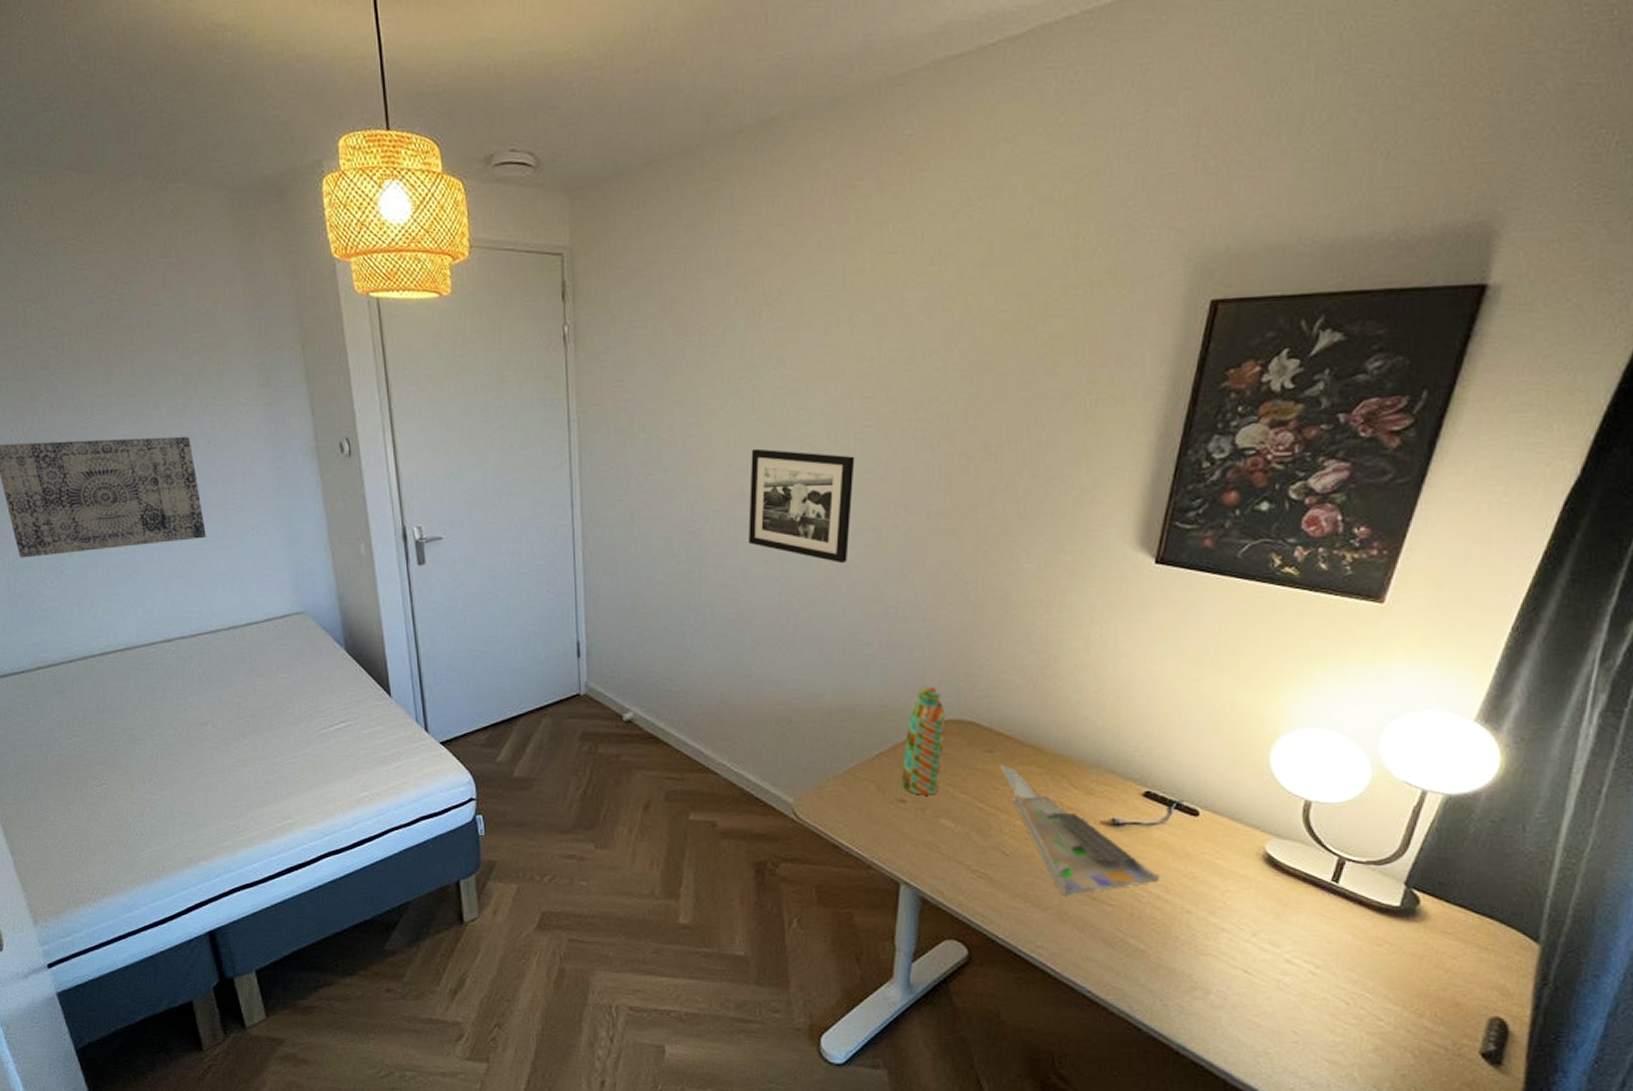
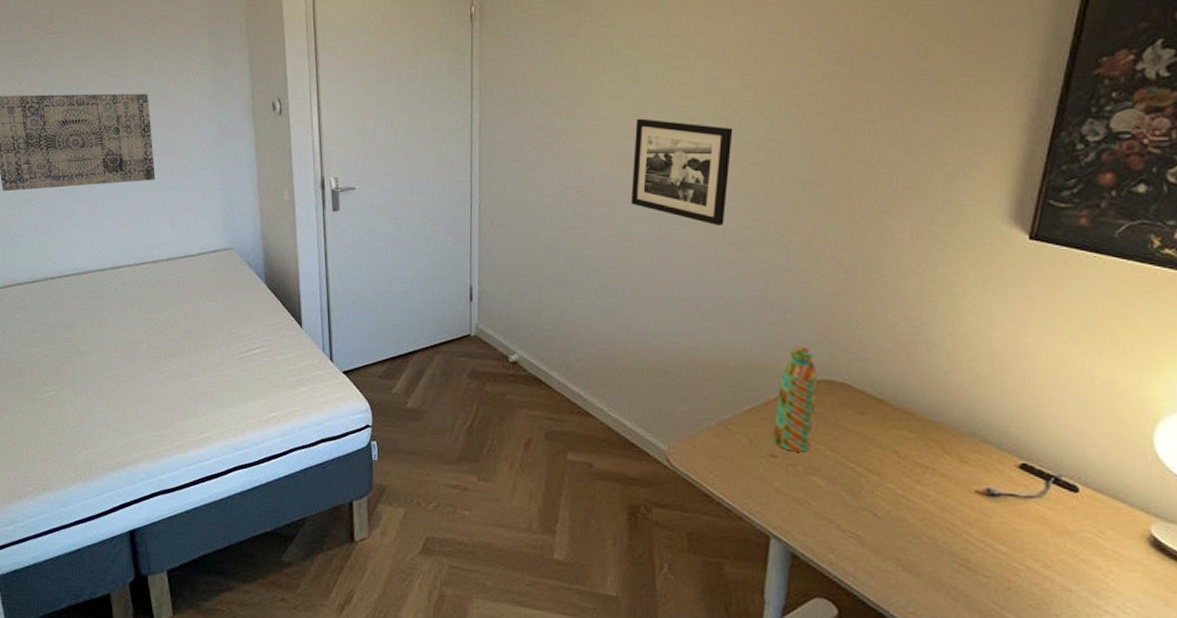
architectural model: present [999,764,1159,896] -> none [871,426,1037,564]

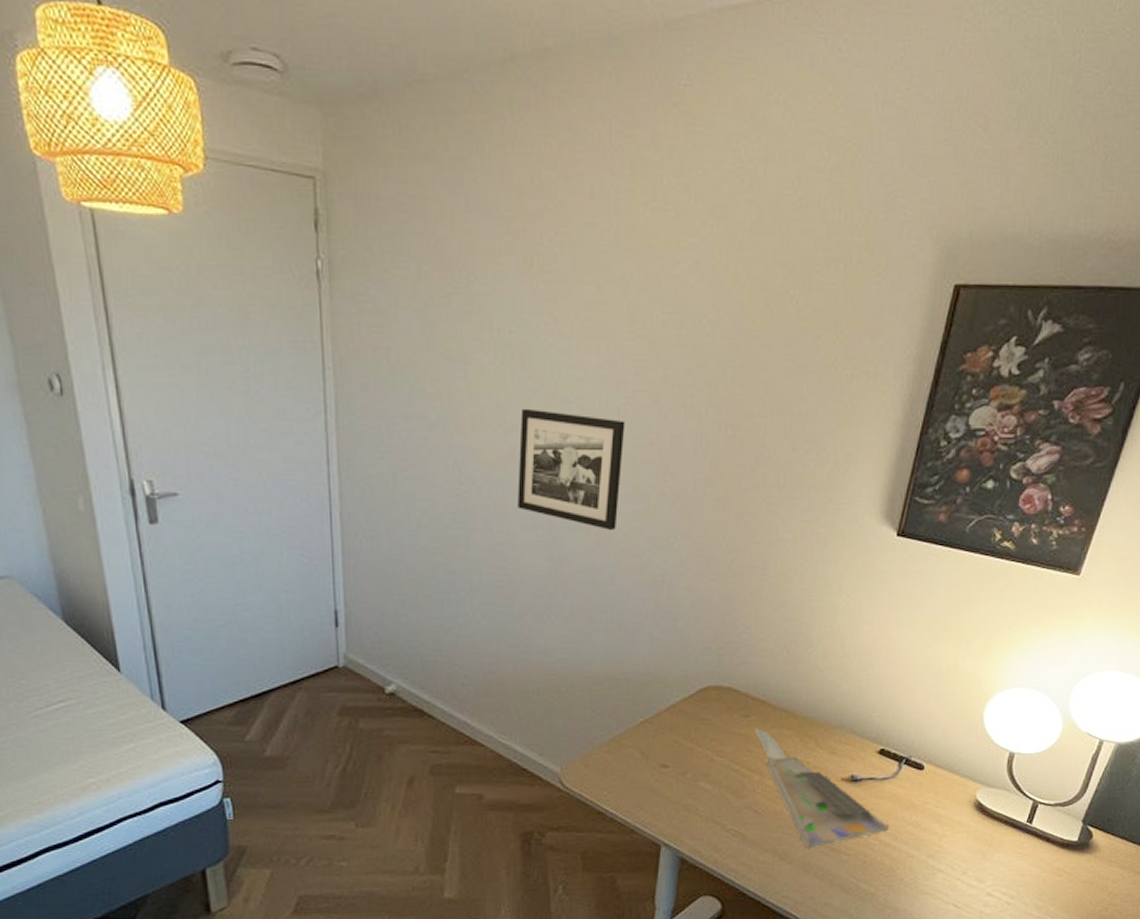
water bottle: present [773,346,818,452] -> none [664,654,707,760]
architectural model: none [871,426,1037,564] -> present [754,728,889,849]

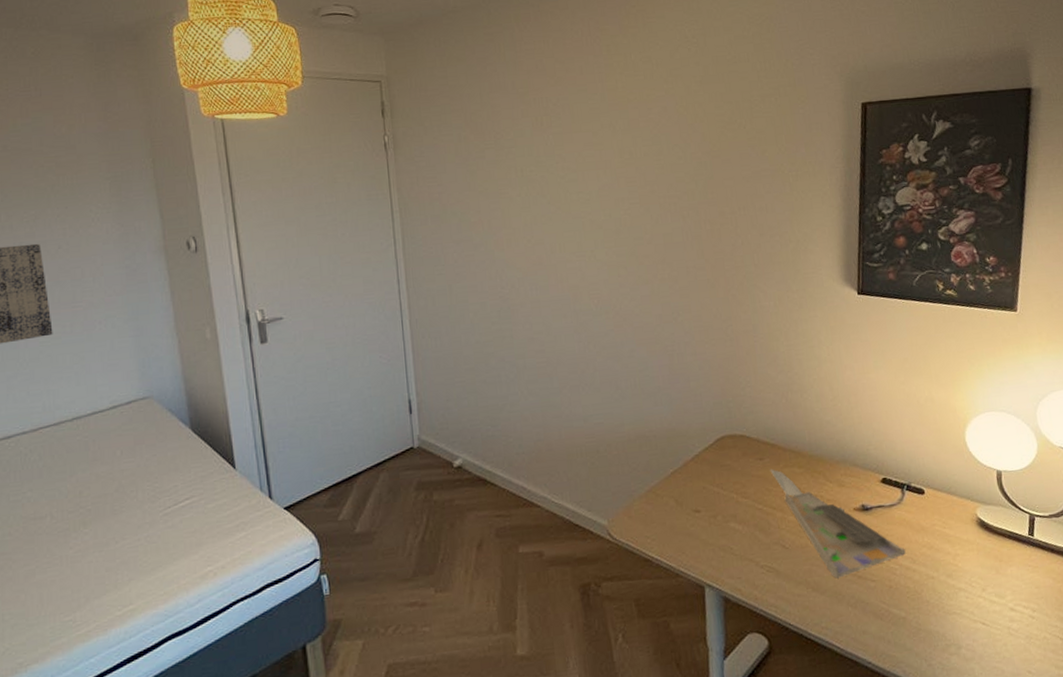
picture frame: present [518,408,625,531] -> none [544,225,630,314]

